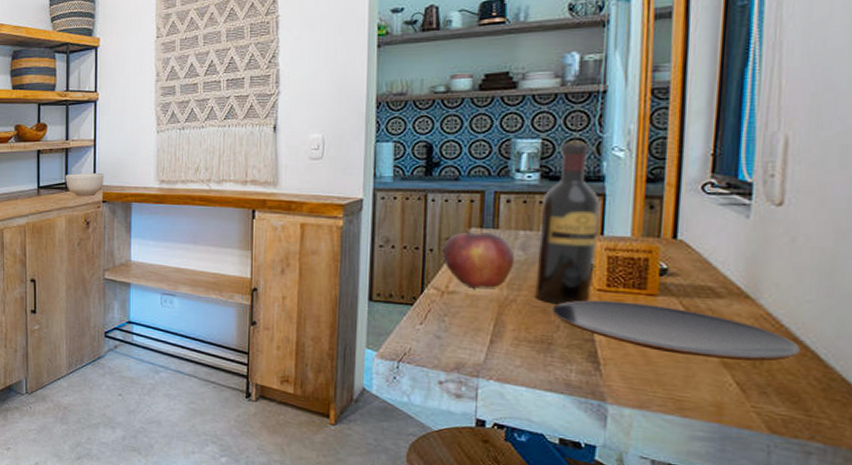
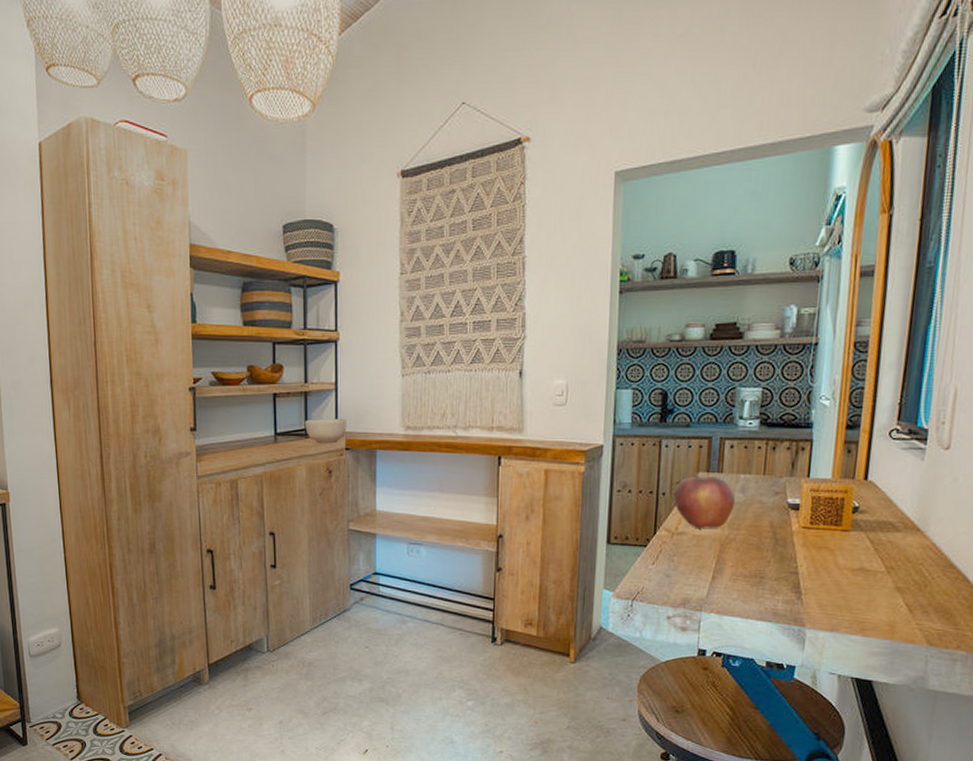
wine bottle: present [535,140,600,304] -> none [751,389,808,541]
plate: present [551,300,800,362] -> none [764,537,955,585]

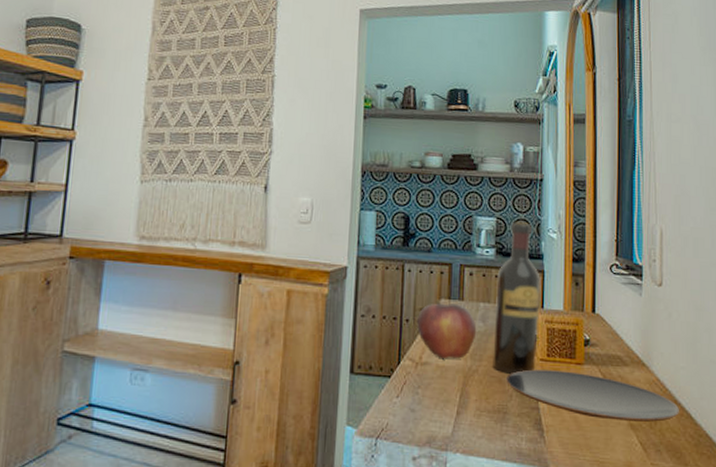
bowl: present [304,418,348,444] -> none [24,222,75,251]
wine bottle: none [751,389,808,541] -> present [493,221,540,374]
plate: none [764,537,955,585] -> present [505,369,679,422]

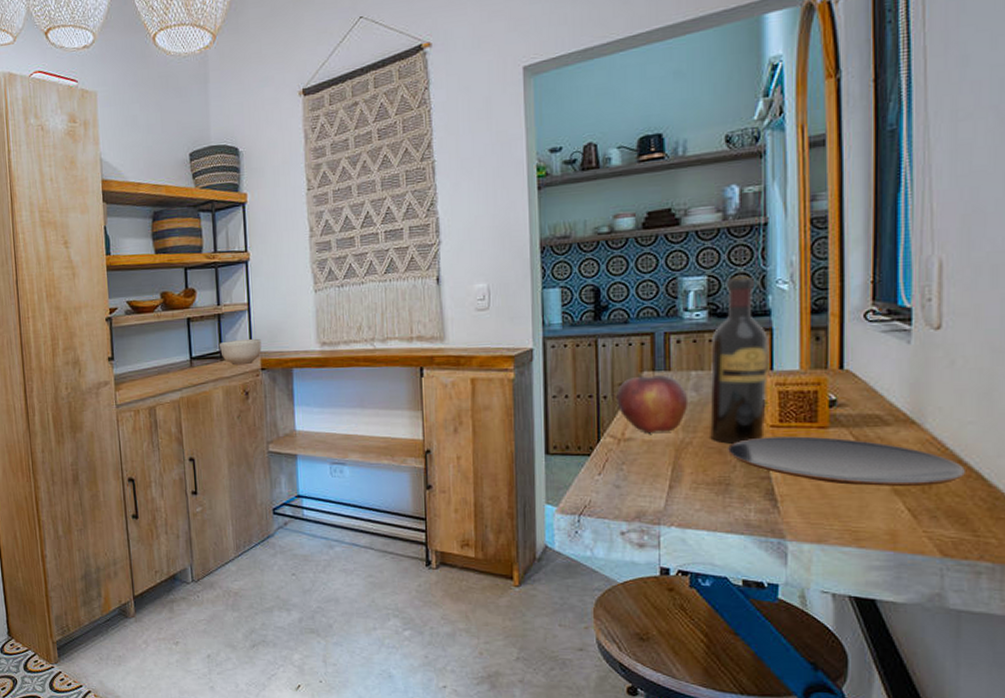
bowl: none [24,222,75,251] -> present [218,338,262,366]

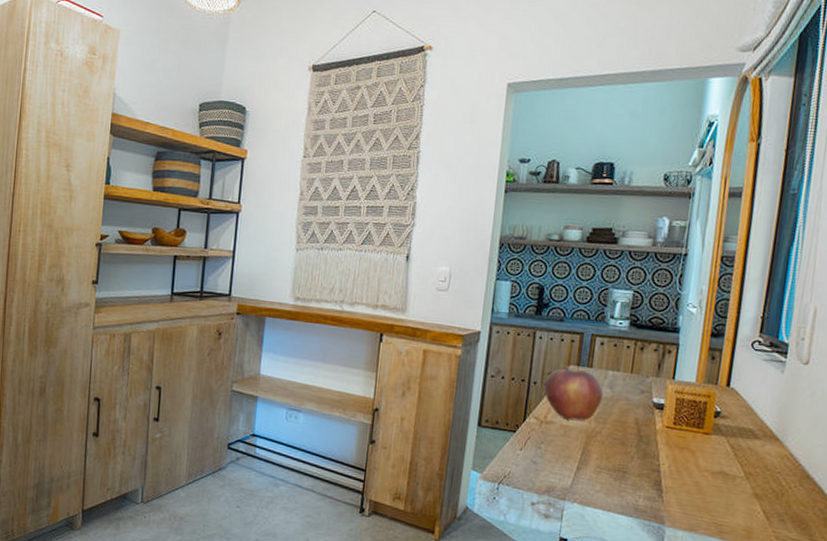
bowl: present [218,338,262,366] -> none [200,282,241,308]
wine bottle: present [710,275,768,444] -> none [616,294,675,438]
plate: present [727,436,965,486] -> none [628,435,811,494]

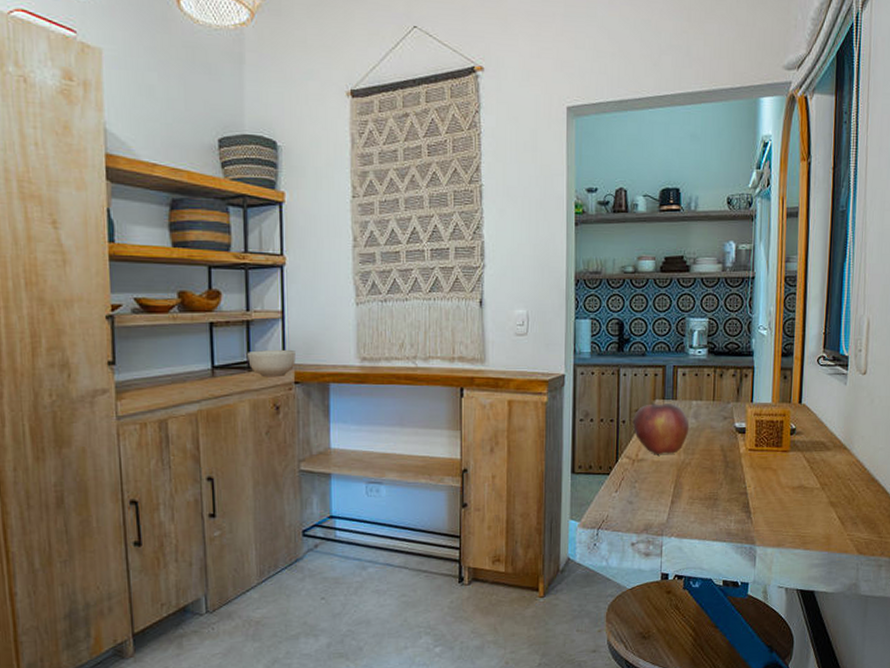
bowl: none [200,282,241,308] -> present [246,349,297,378]

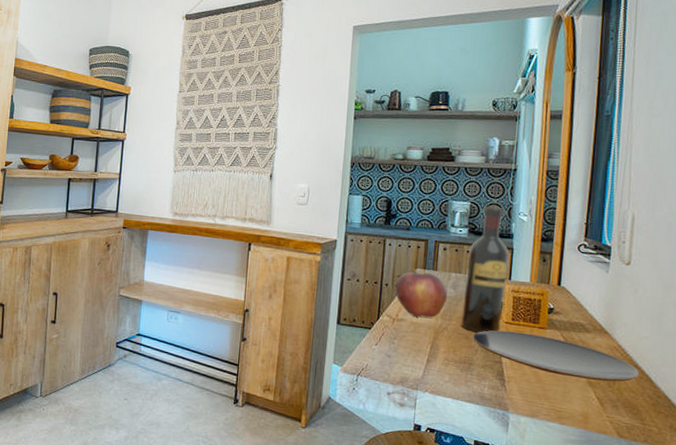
bowl: present [246,349,297,378] -> none [91,201,127,223]
wine bottle: none [704,320,750,464] -> present [461,205,509,333]
plate: none [716,458,876,499] -> present [472,330,639,382]

